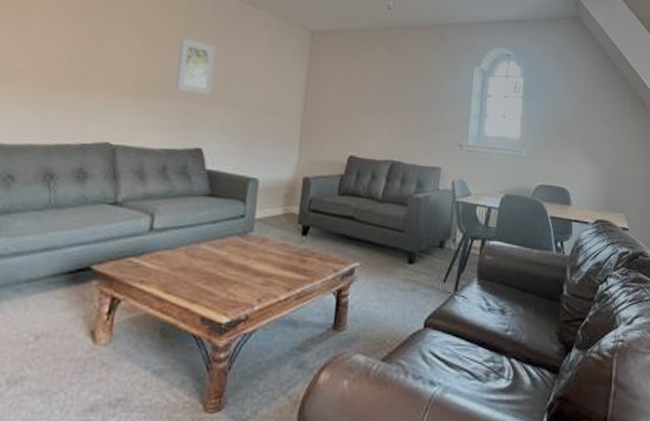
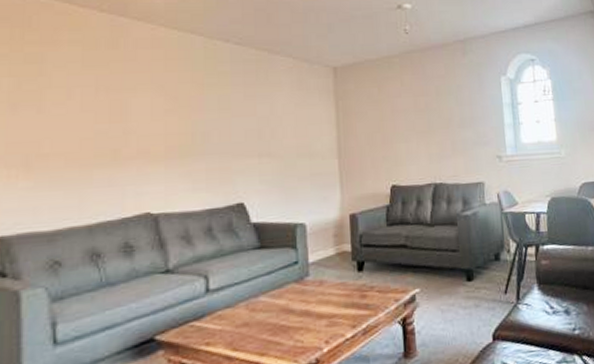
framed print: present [175,38,216,95] -> none [204,96,243,149]

